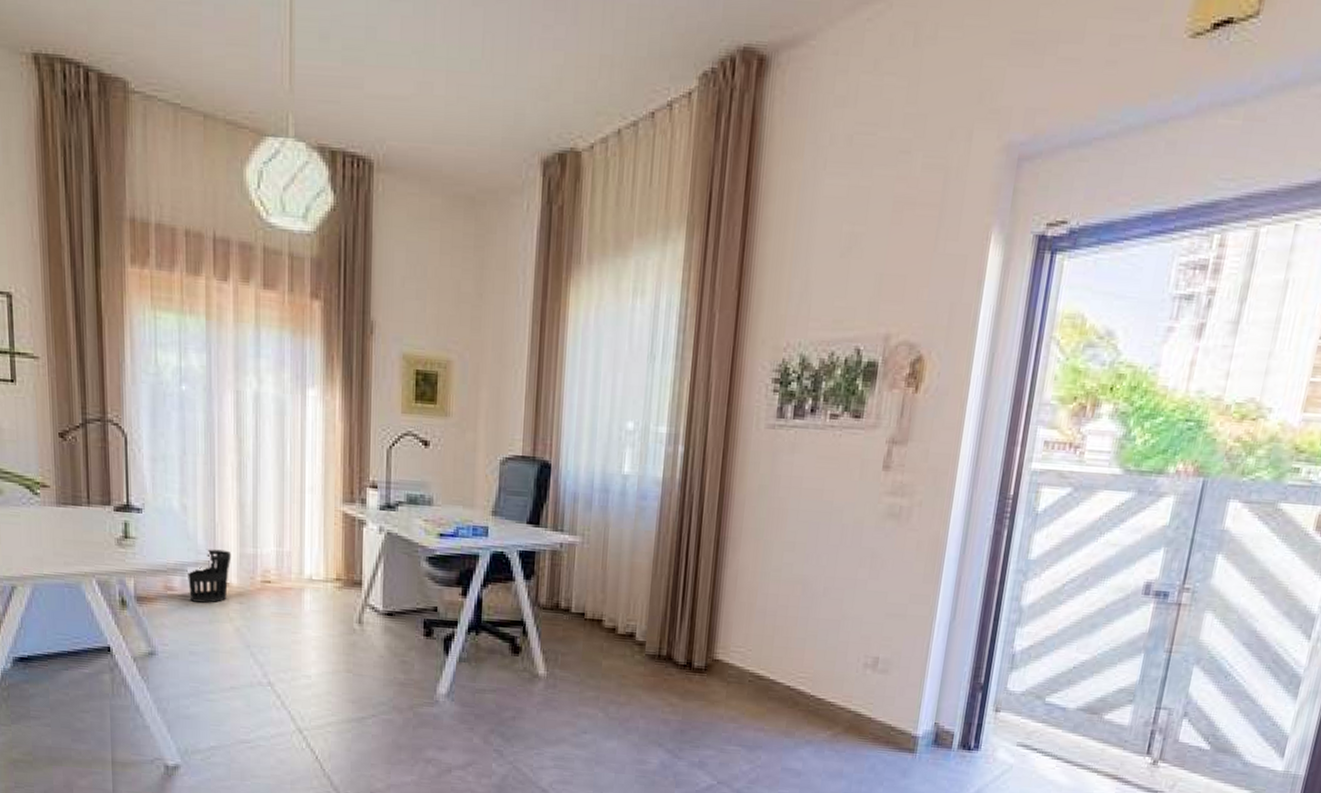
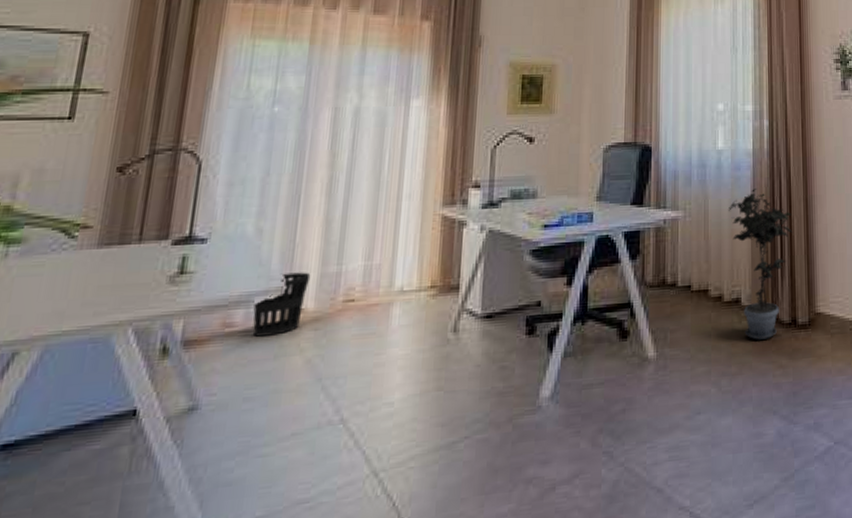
potted plant: none [630,522,699,677] -> present [729,189,792,340]

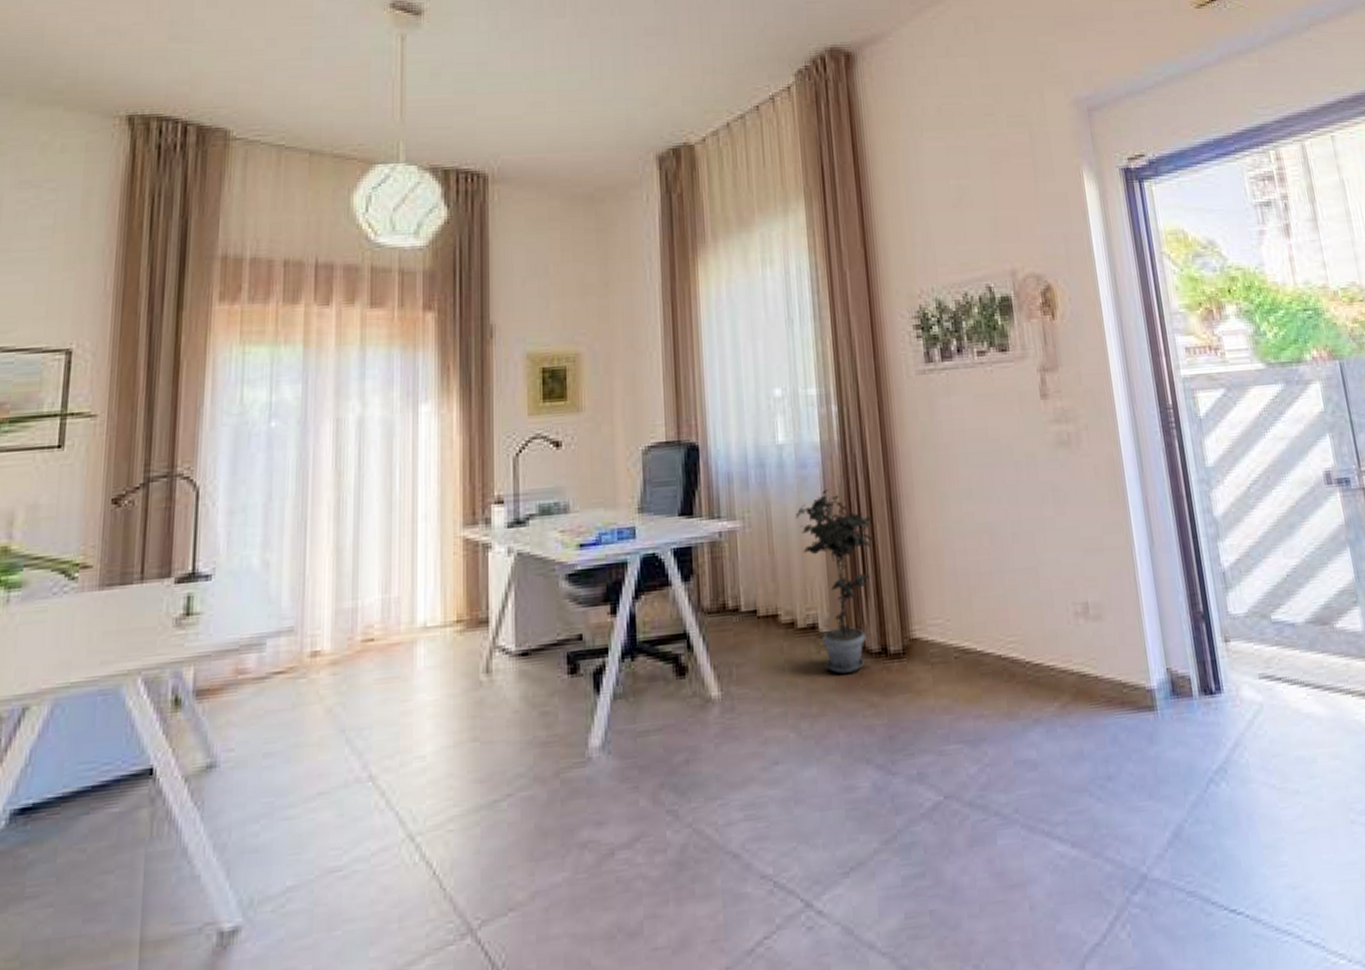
wastebasket: present [252,272,311,337] -> none [265,609,325,684]

